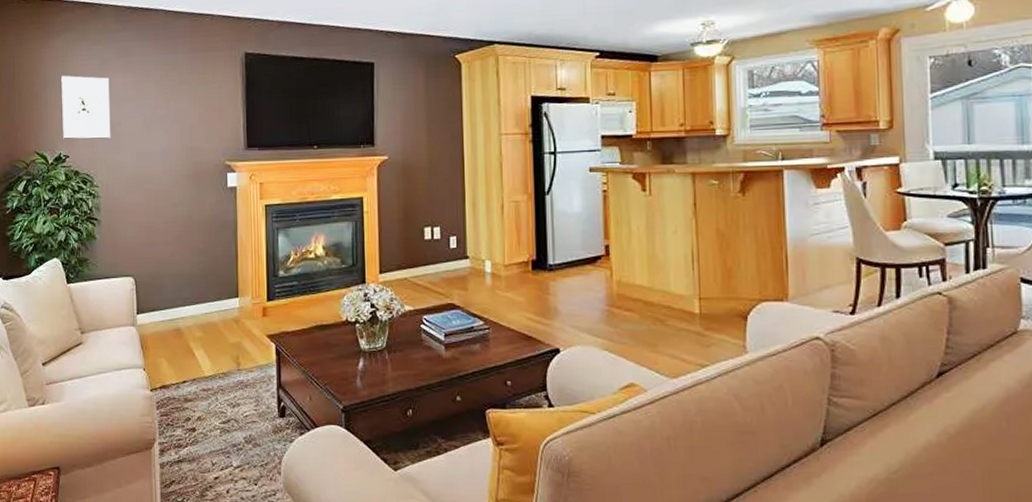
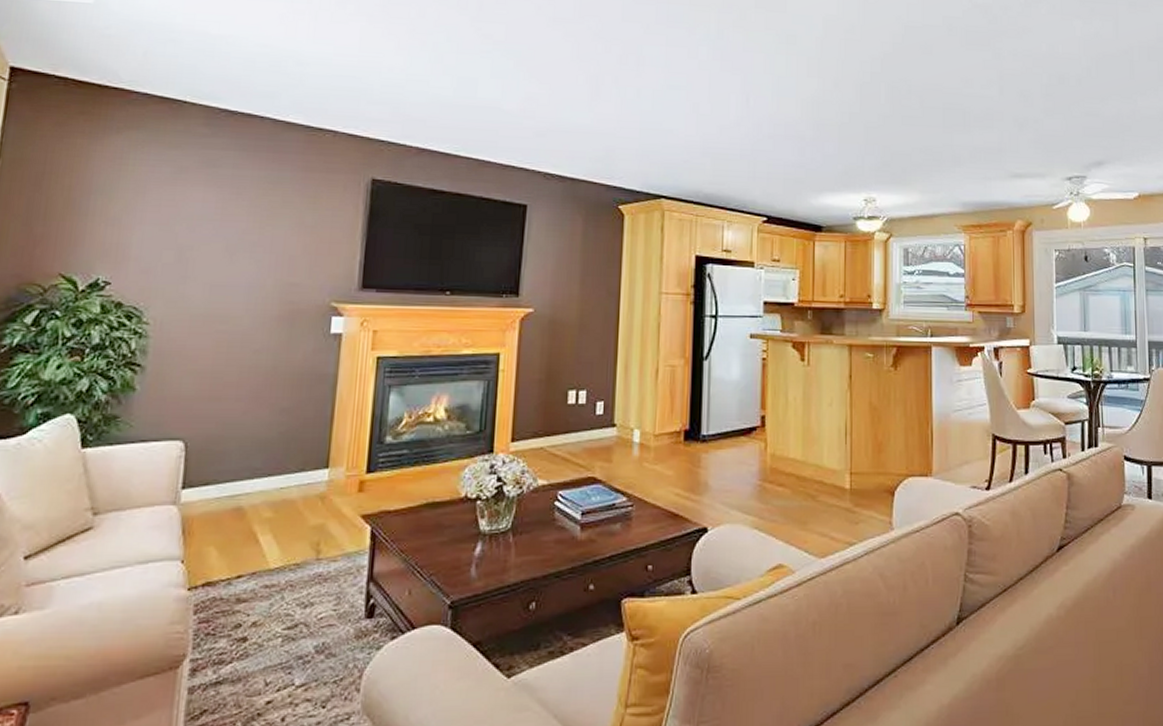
wall sculpture: present [61,75,111,139] -> none [105,182,185,265]

